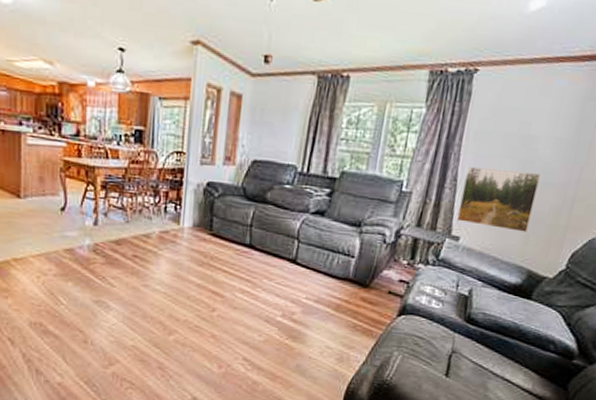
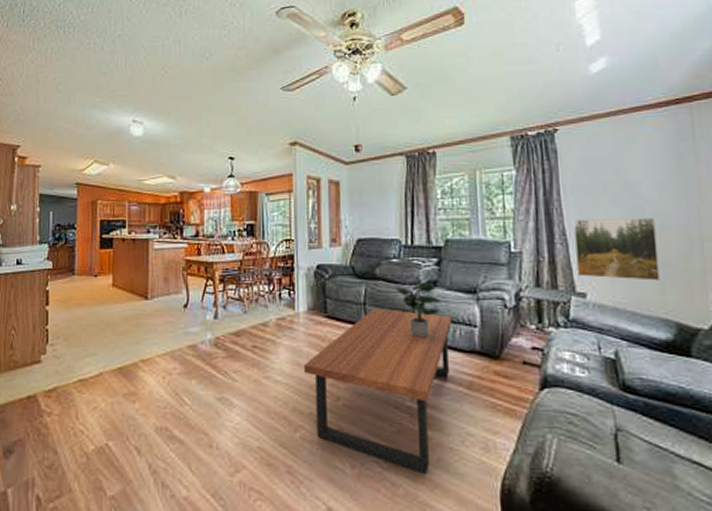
coffee table: none [182,230,332,376] -> present [303,307,451,474]
potted plant: none [283,211,327,263] -> present [395,282,442,338]

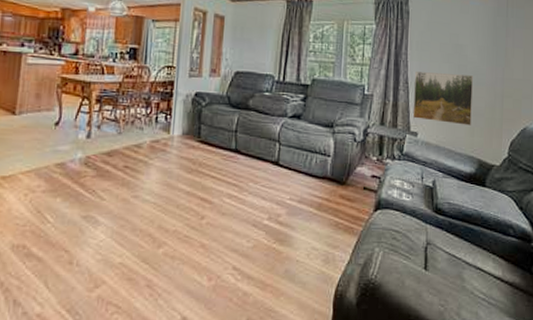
coffee table: present [303,307,451,474] -> none [172,135,310,283]
potted plant: present [395,282,442,338] -> none [264,115,304,165]

